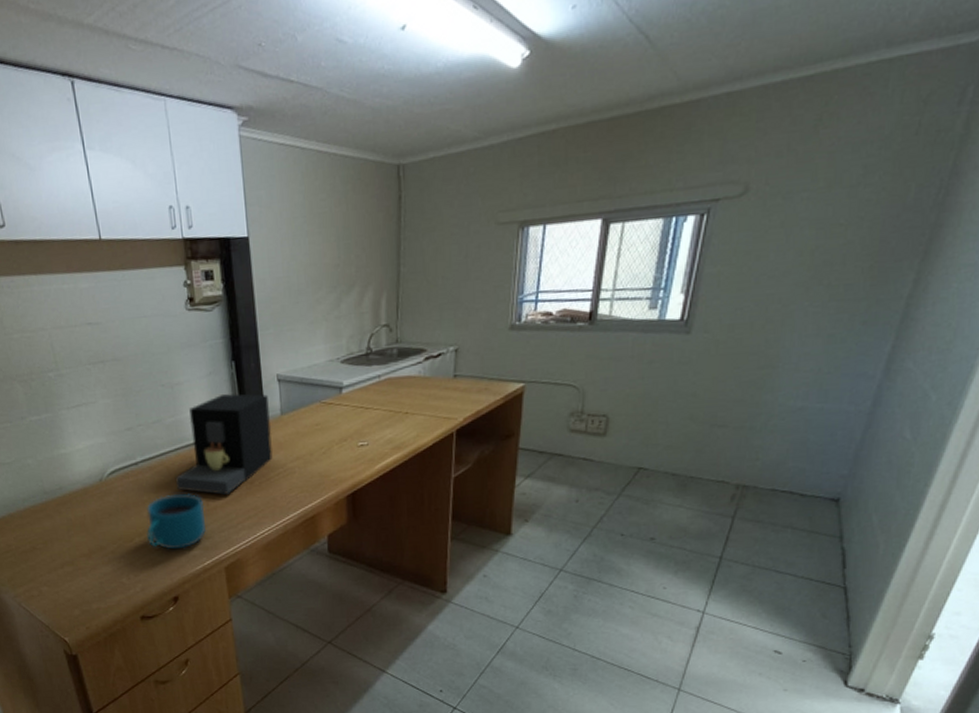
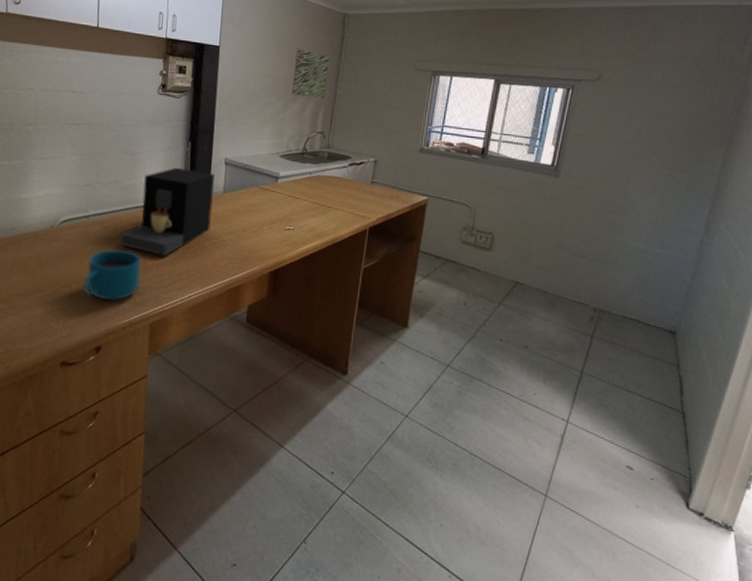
wall art: none [343,222,387,285] -> present [292,49,330,99]

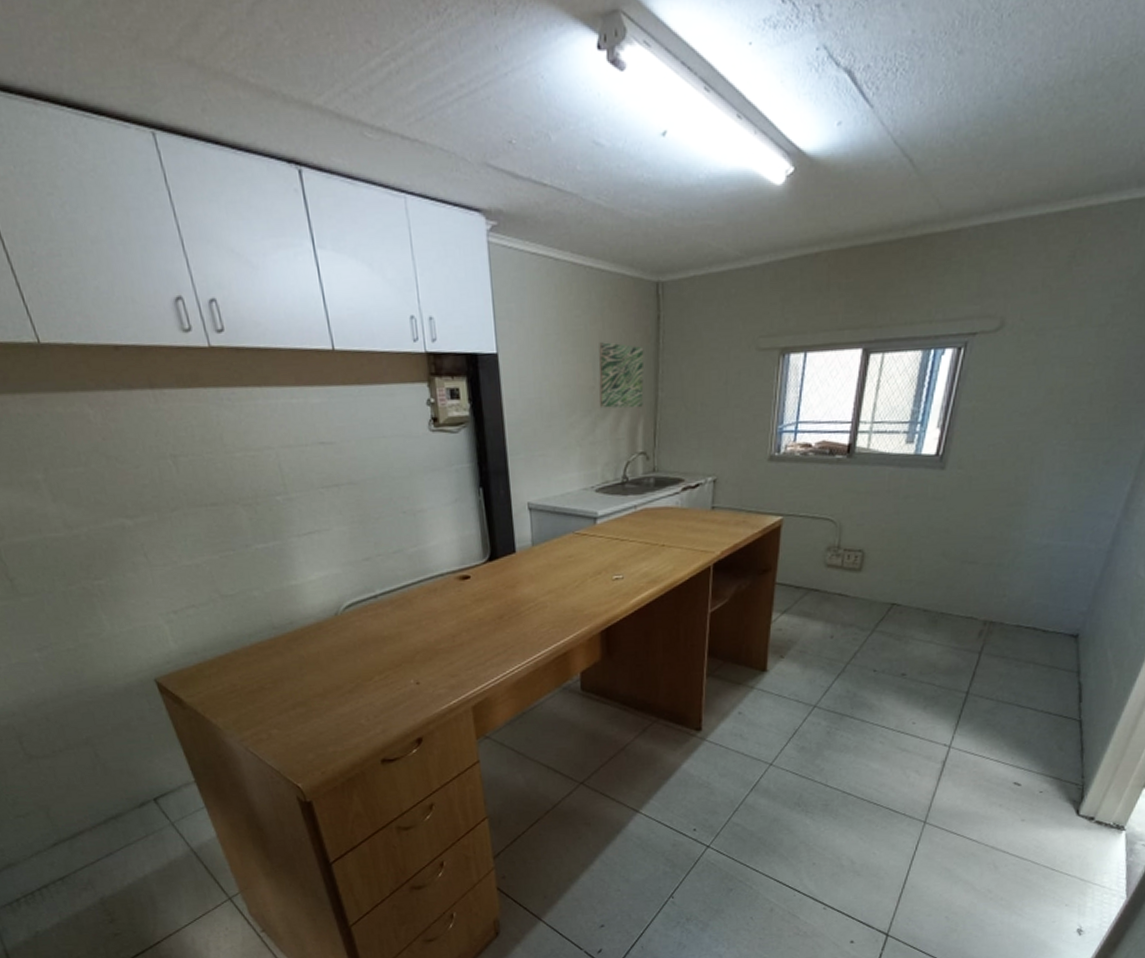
cup: present [83,249,142,302] -> none [387,628,453,689]
coffee maker: present [119,168,215,256] -> none [418,522,523,630]

